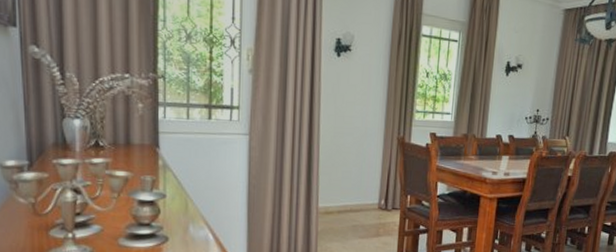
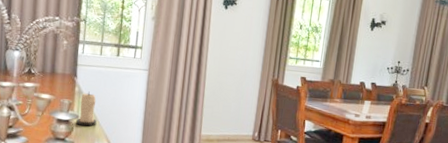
candle: none [162,164,189,207] -> present [75,91,97,127]

